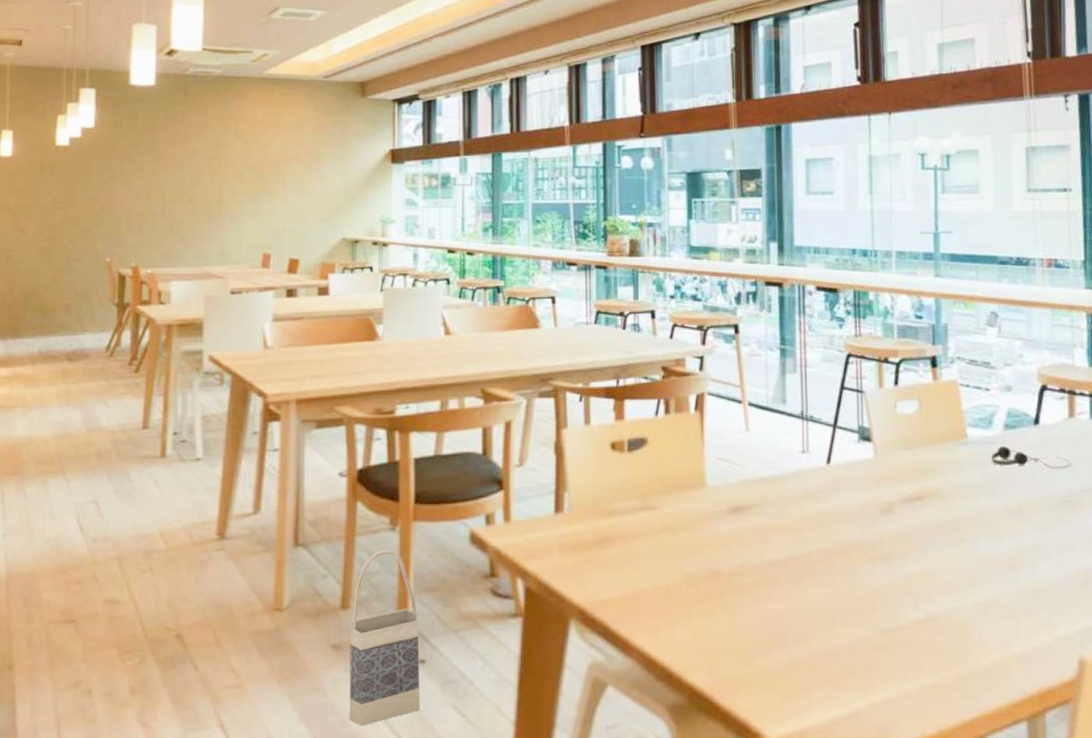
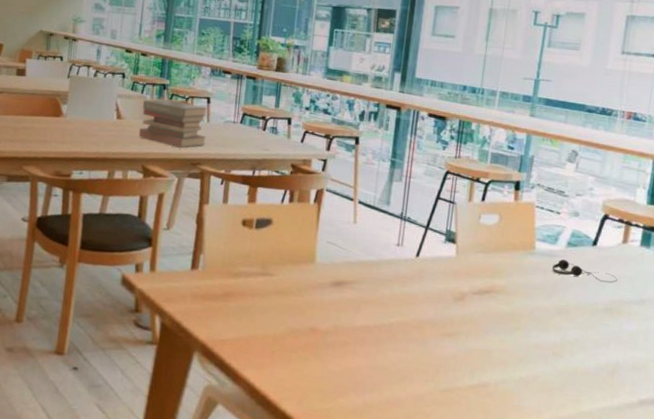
bag: present [349,550,421,726] -> none [15,281,76,410]
books: none [473,304,555,362] -> present [138,99,208,148]

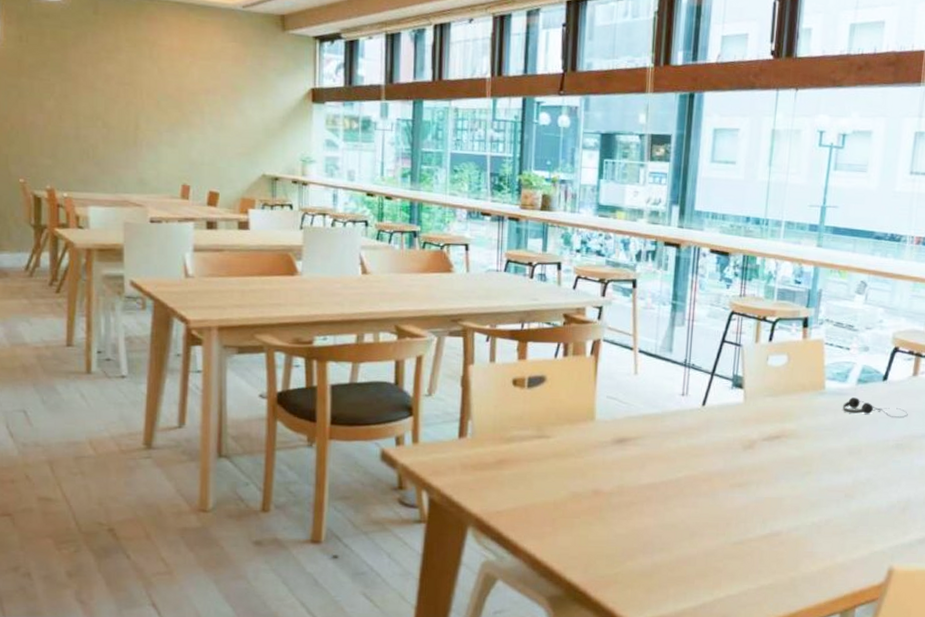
books: present [138,99,208,148] -> none [388,248,466,303]

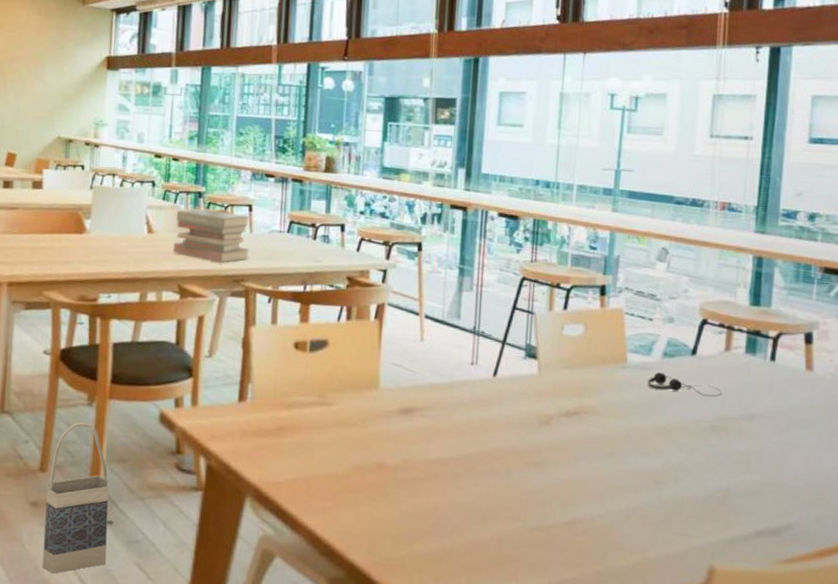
bag: none [269,463,334,607] -> present [42,422,109,574]
books: none [388,248,466,303] -> present [172,208,250,263]

